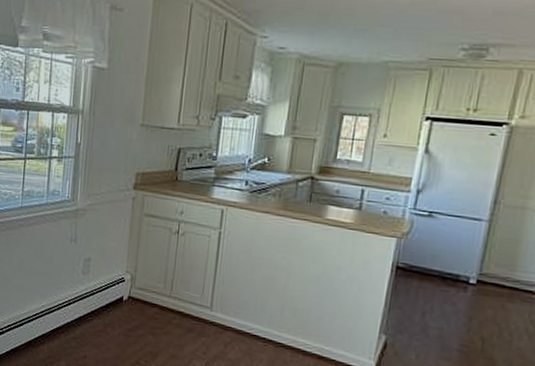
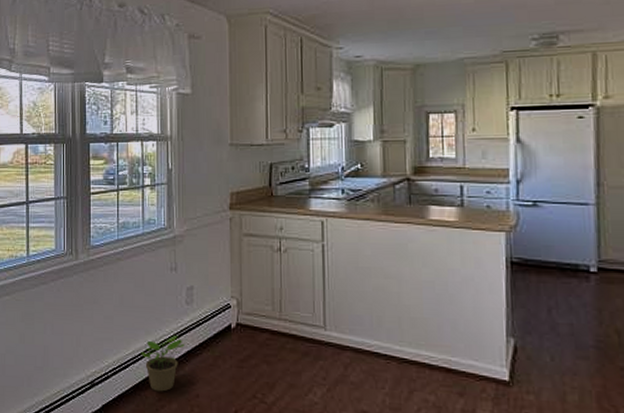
potted plant: none [35,301,78,351] -> present [141,335,185,392]

